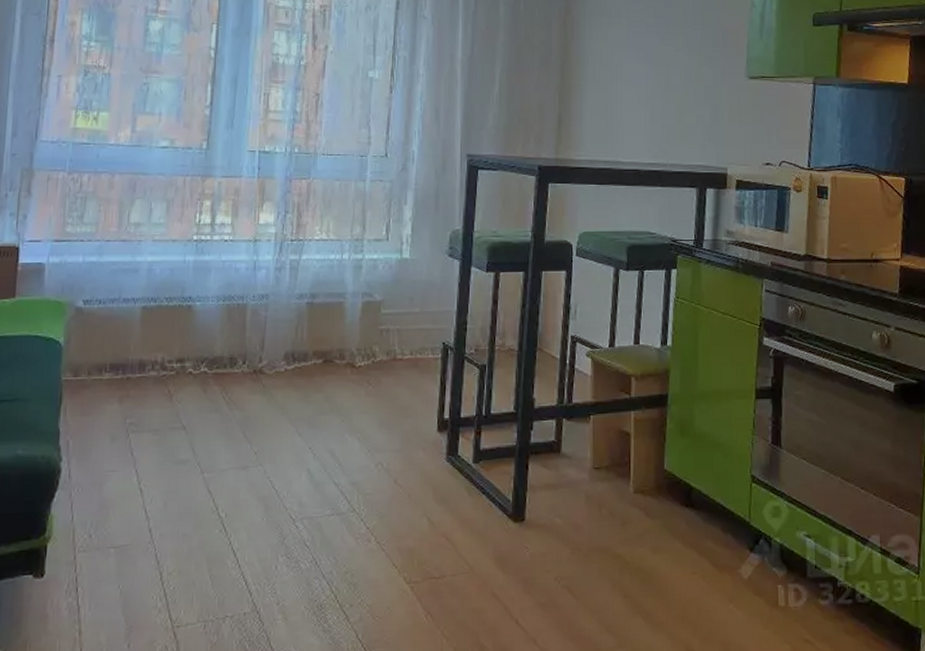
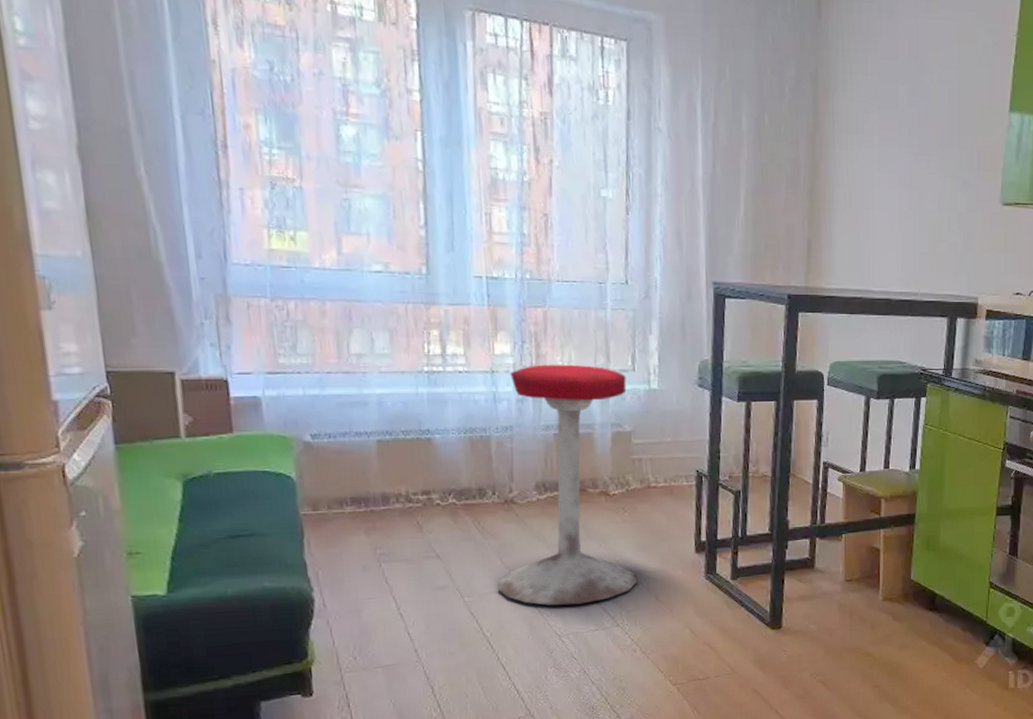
stool: none [238,233,380,486] -> present [498,364,637,606]

